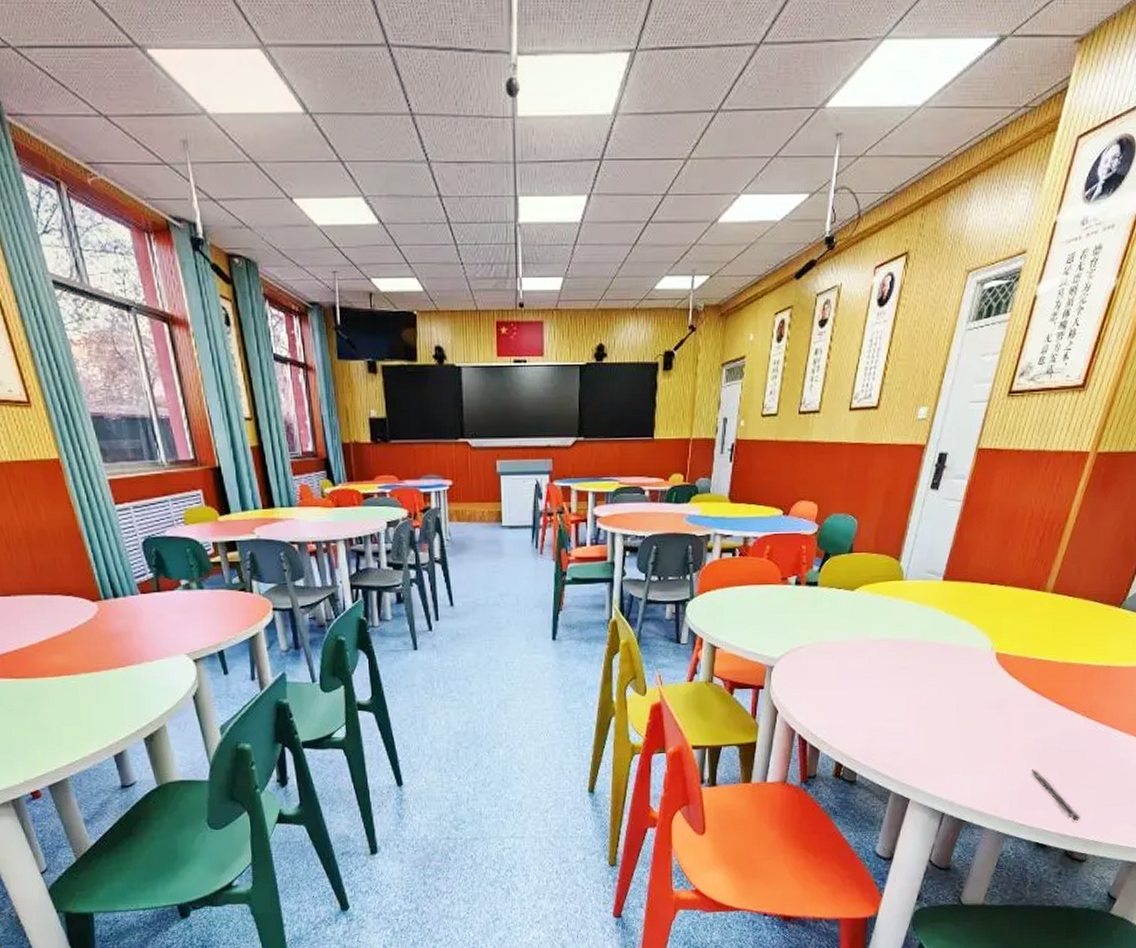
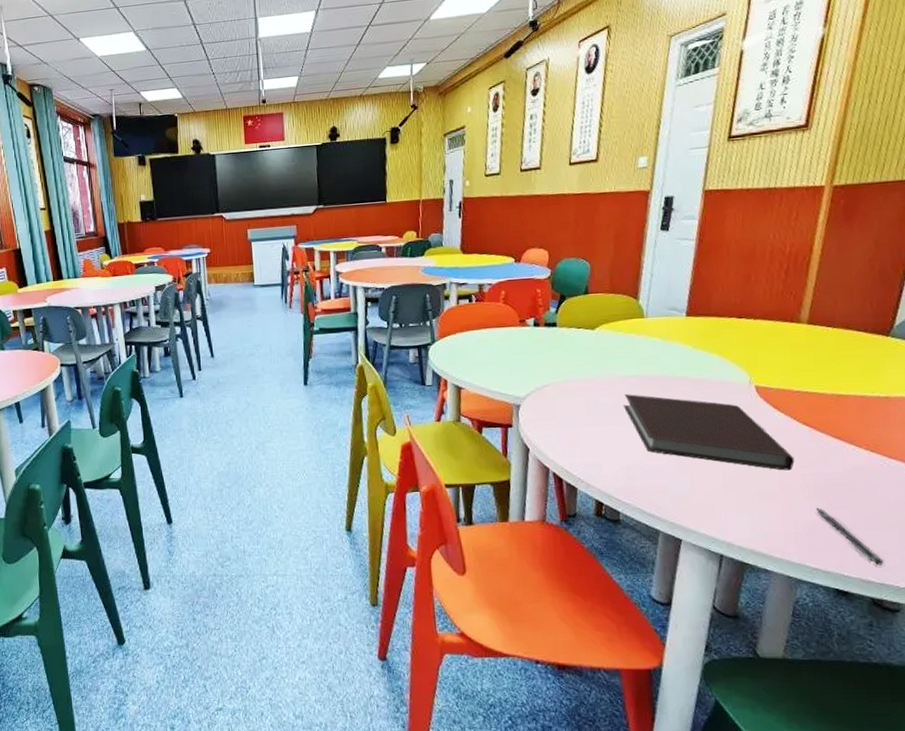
notebook: none [872,658,1020,735] -> present [623,394,794,471]

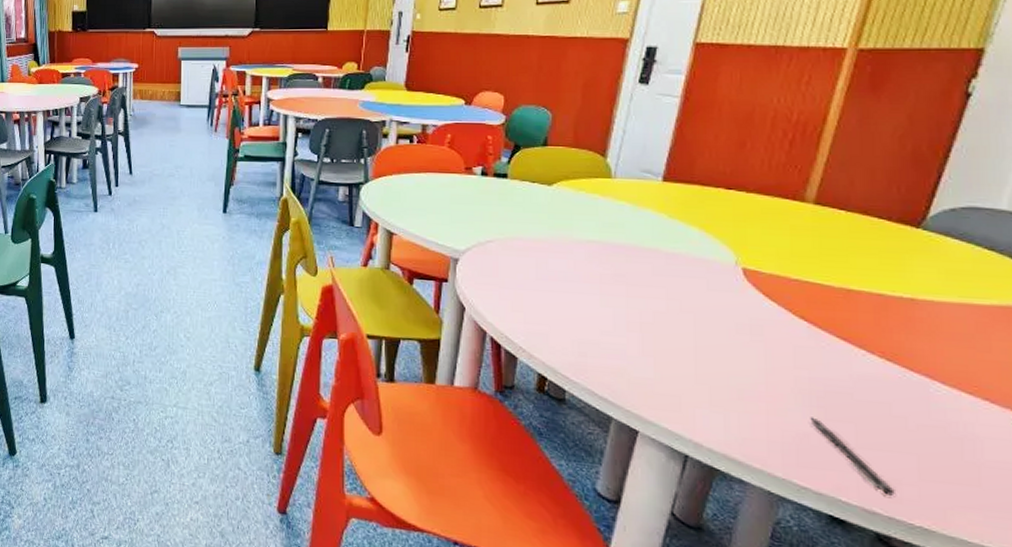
notebook: present [623,394,794,471] -> none [578,260,786,370]

